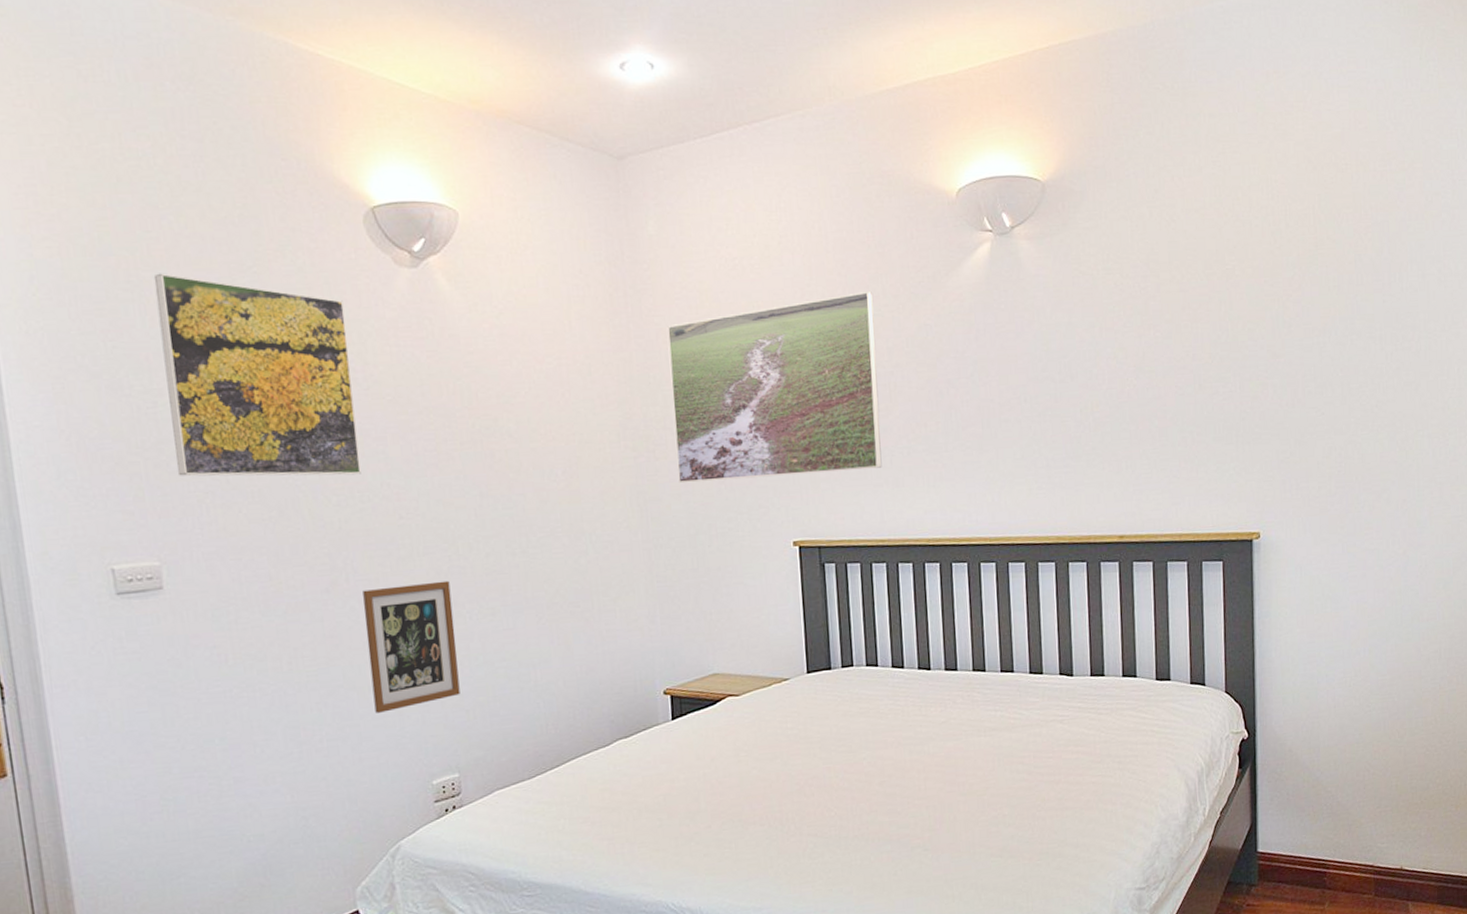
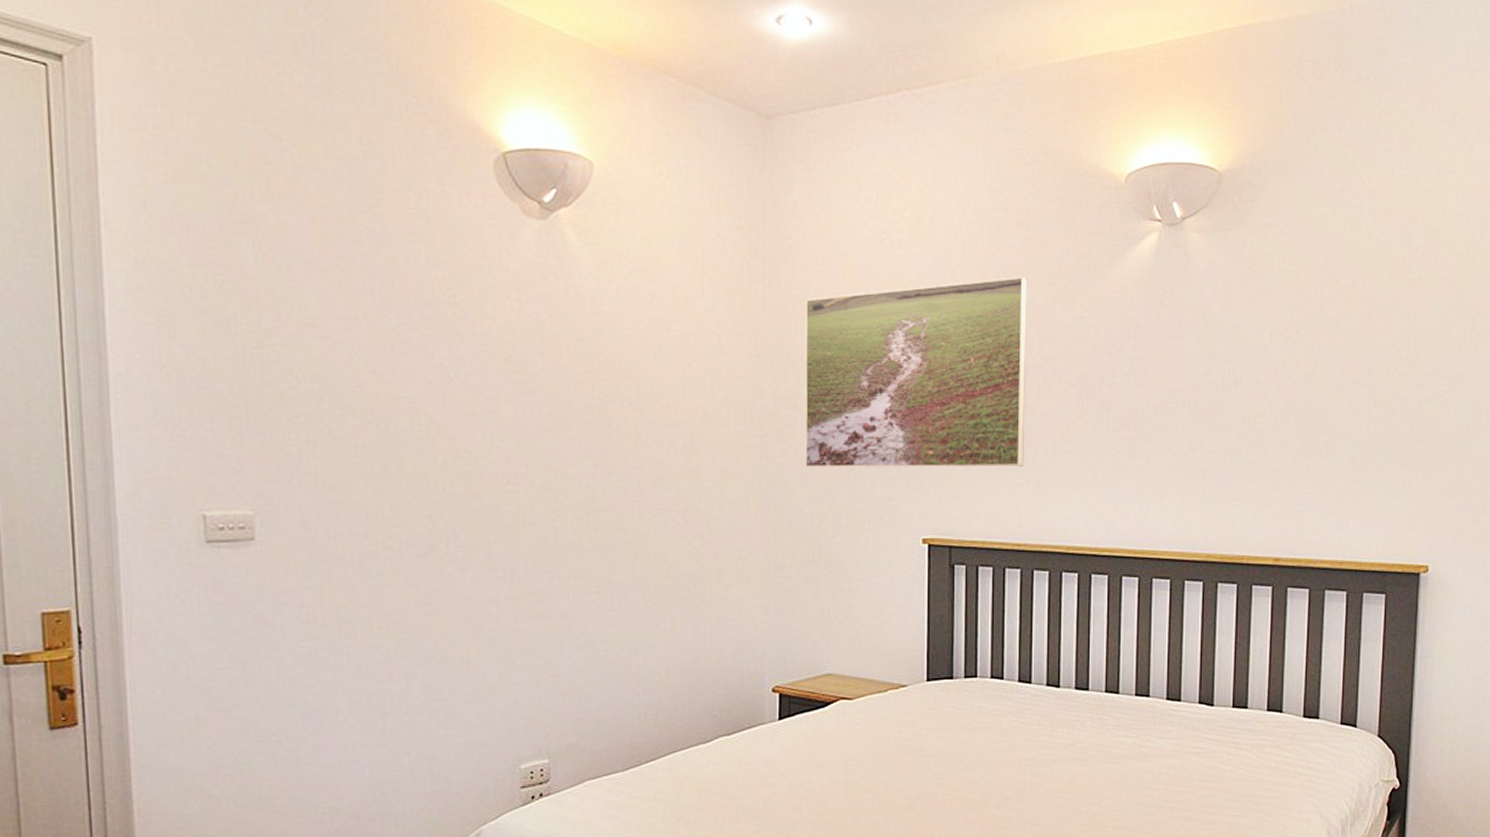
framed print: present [153,273,361,477] -> none [270,207,471,434]
picture frame: present [363,580,460,713] -> none [462,553,557,688]

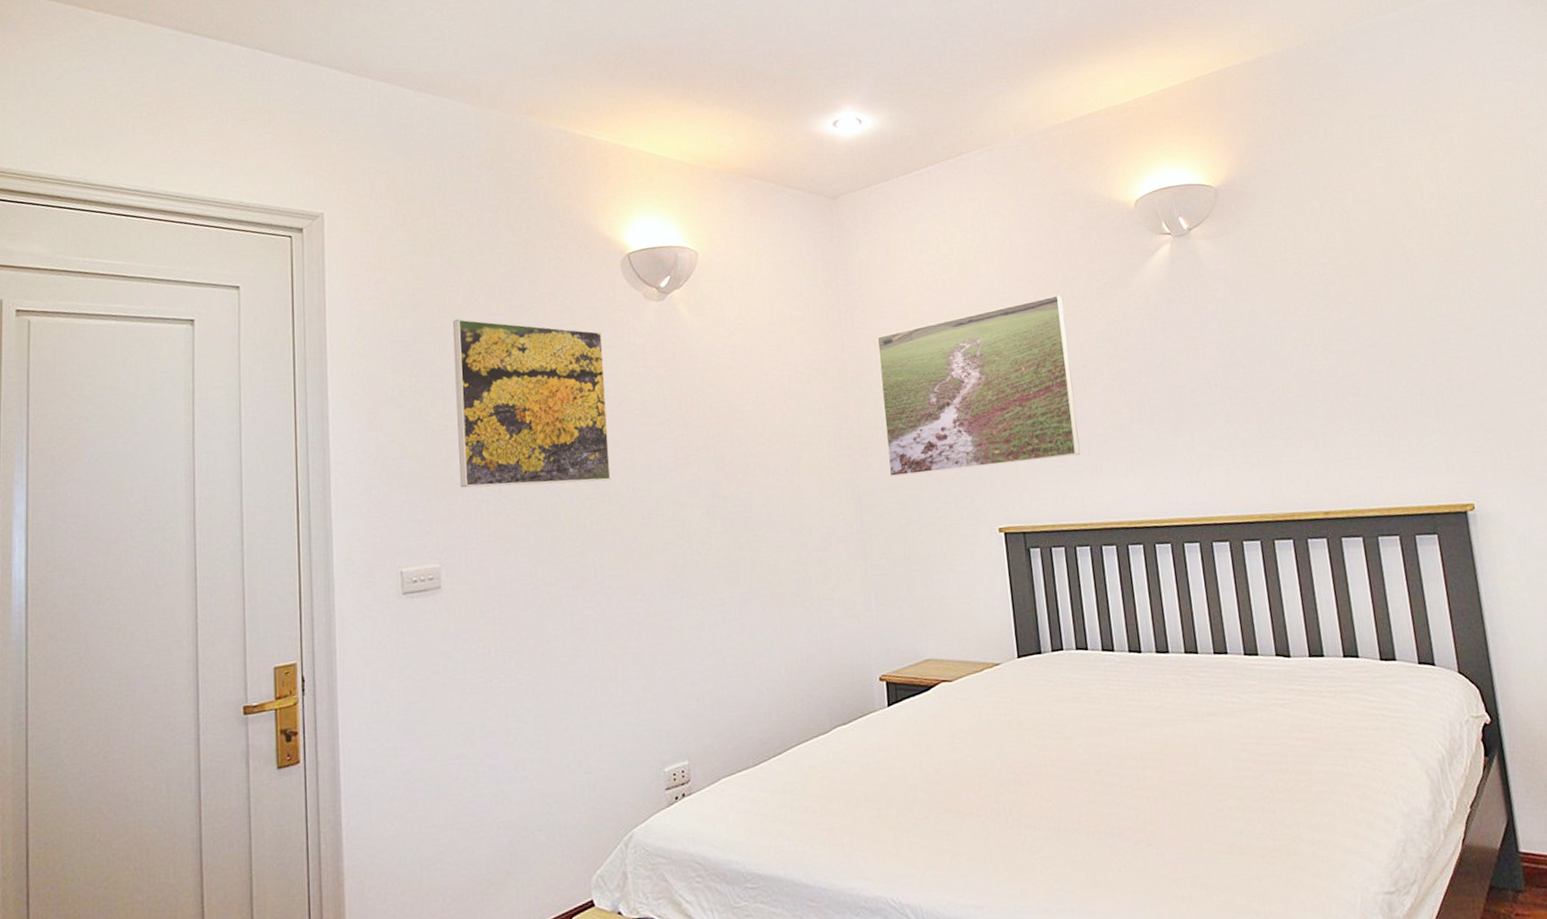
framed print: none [270,207,471,434] -> present [452,318,611,488]

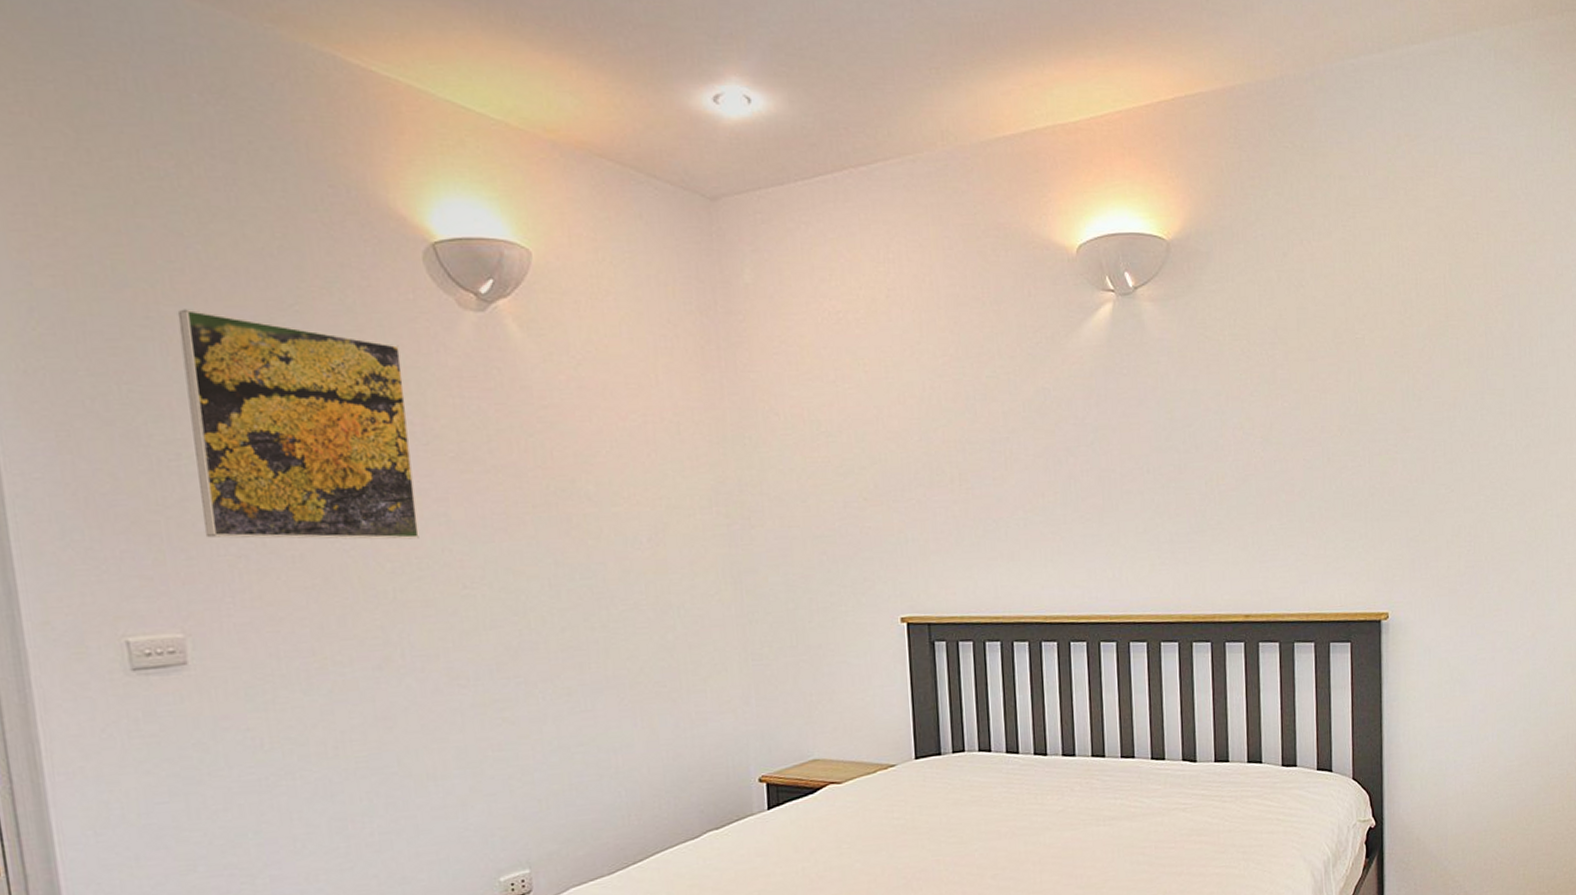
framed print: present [877,295,1081,477] -> none [765,352,997,554]

